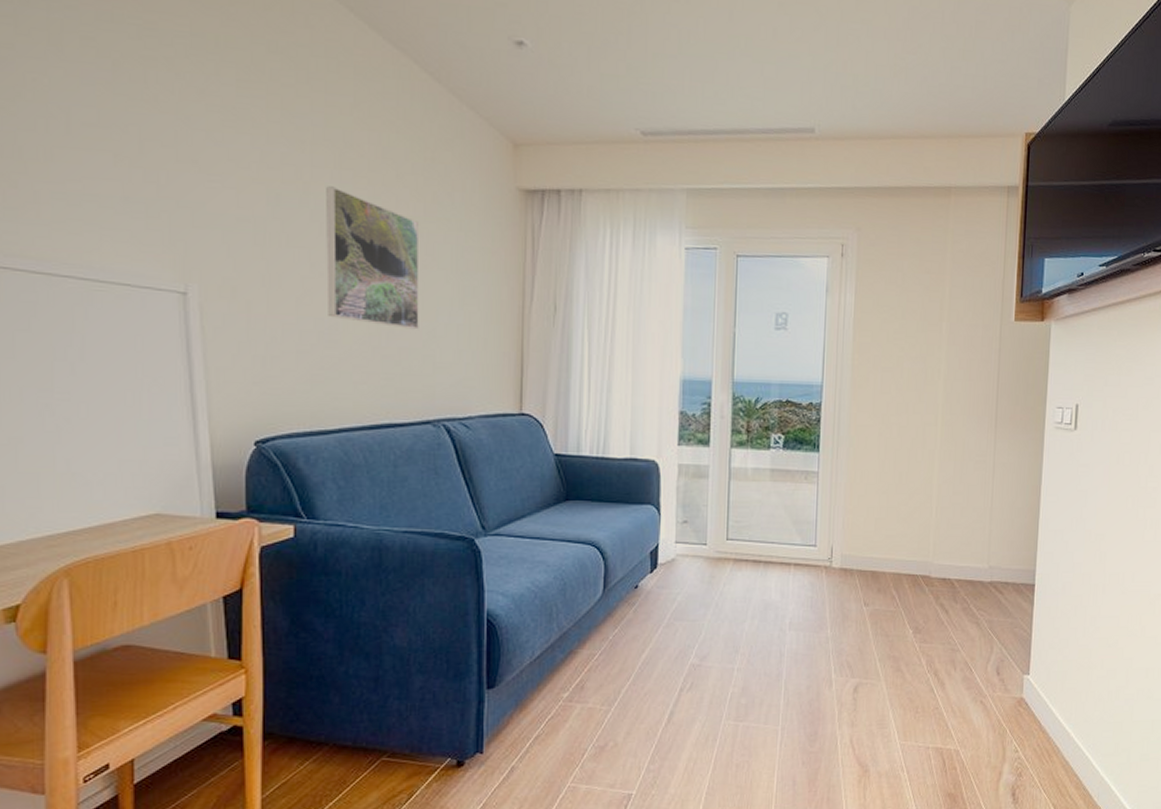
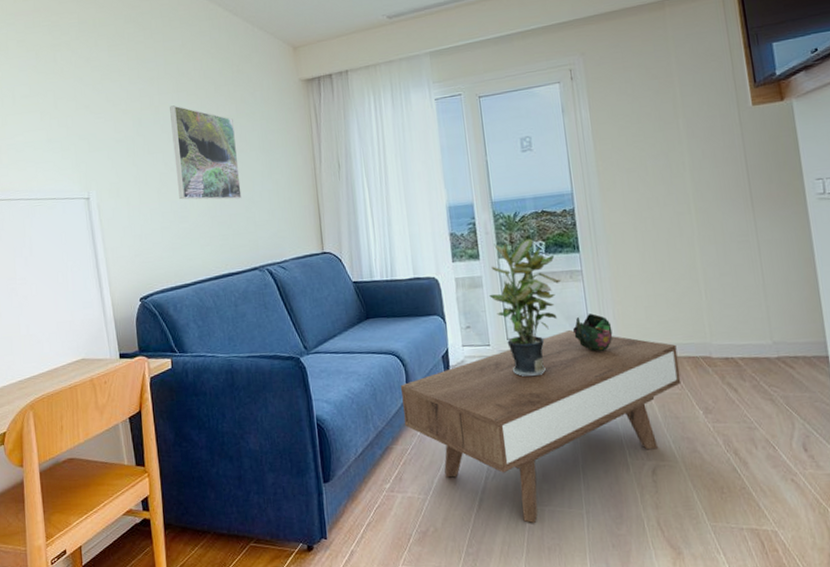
coffee table: none [595,536,899,739] -> present [400,330,681,523]
potted plant: none [714,429,796,583] -> present [489,238,562,377]
decorative bowl: none [799,520,839,562] -> present [573,313,613,352]

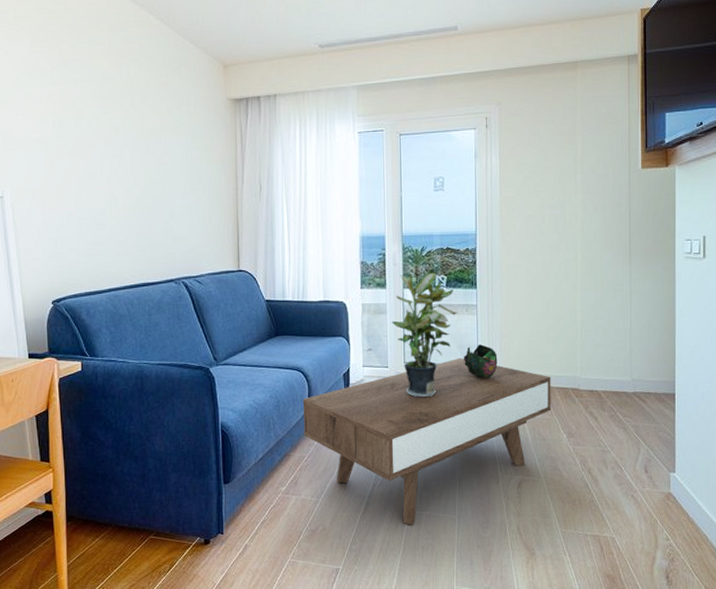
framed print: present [170,105,242,200] -> none [93,111,162,212]

